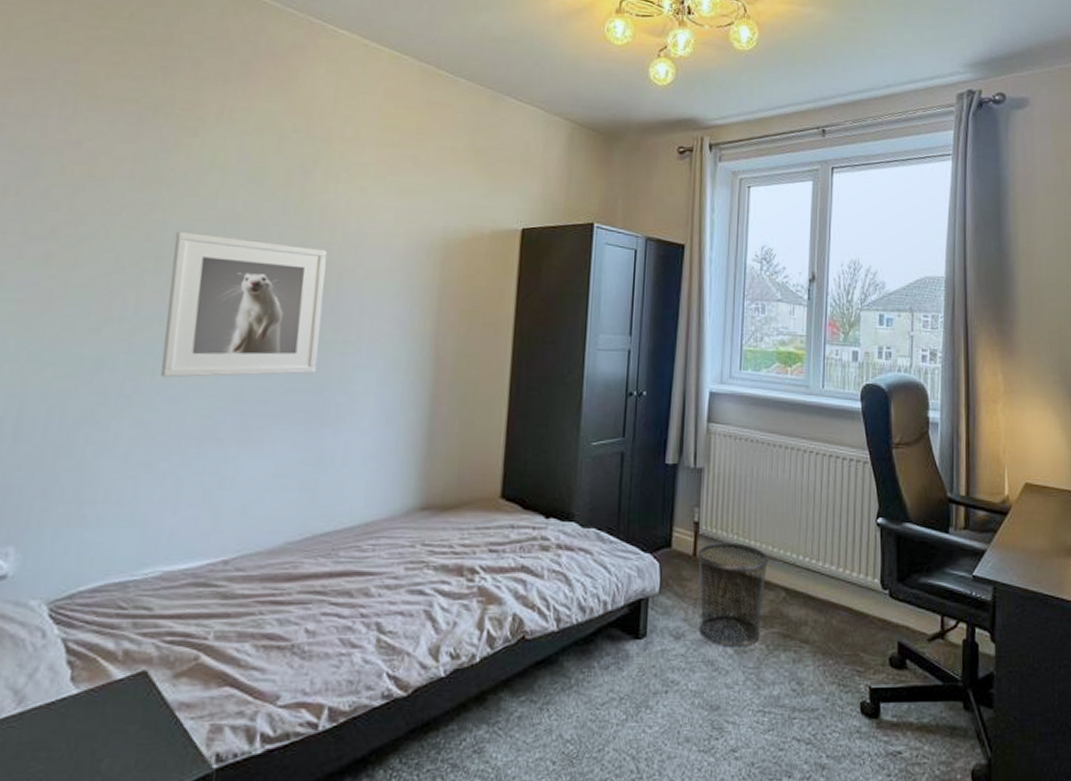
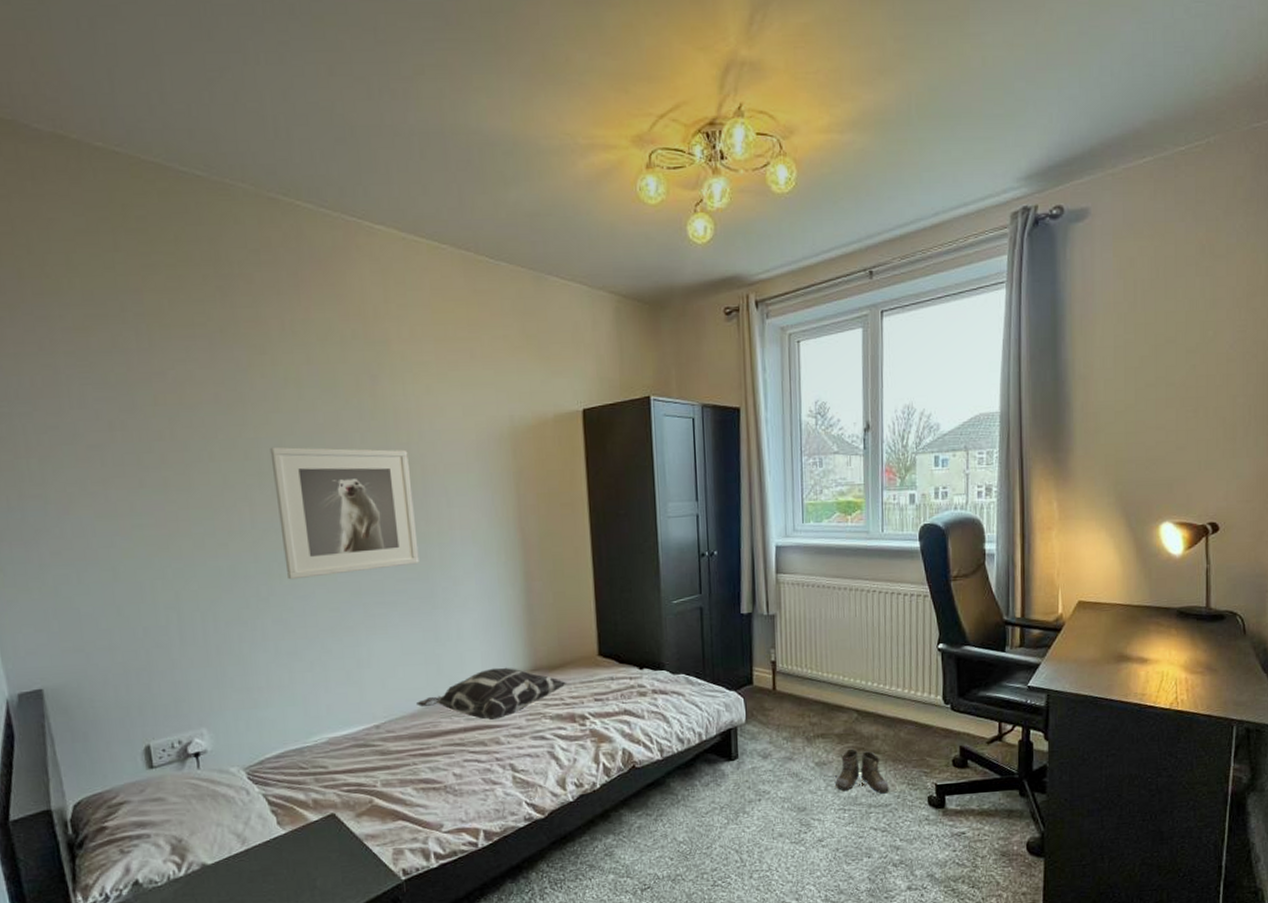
decorative pillow: none [279,502,461,565] -> present [417,667,567,720]
waste bin: present [697,542,769,648] -> none [776,675,841,762]
boots: none [756,635,817,695] -> present [835,748,889,794]

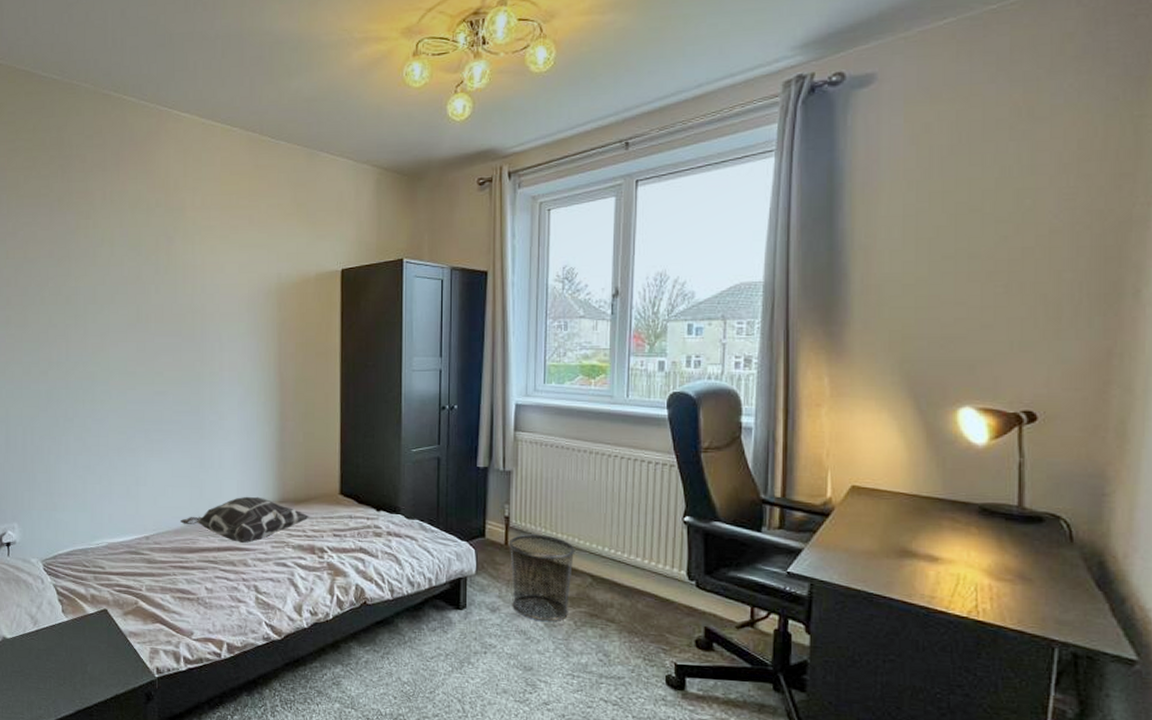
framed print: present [270,446,420,580] -> none [85,294,193,405]
waste bin: none [776,675,841,762] -> present [508,534,576,622]
boots: present [835,748,889,794] -> none [565,613,623,665]

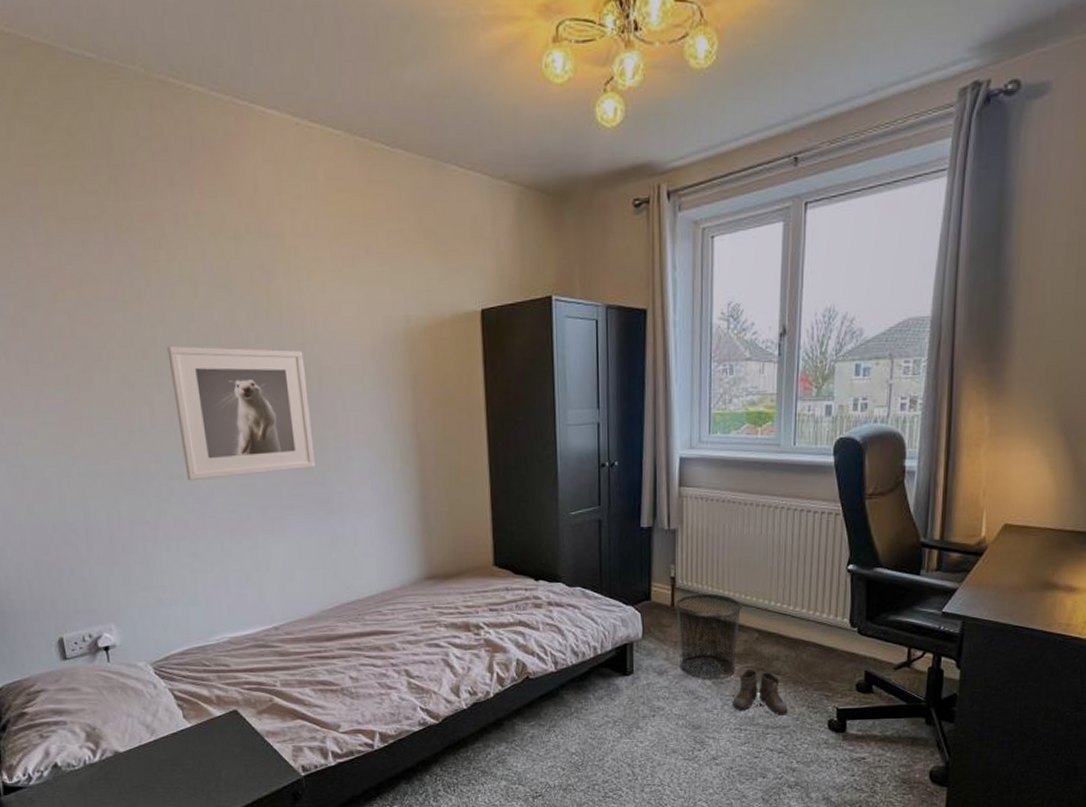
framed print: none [85,294,193,405] -> present [167,345,316,481]
decorative pillow: present [181,496,310,543] -> none [314,574,462,625]
boots: none [565,613,623,665] -> present [732,669,788,715]

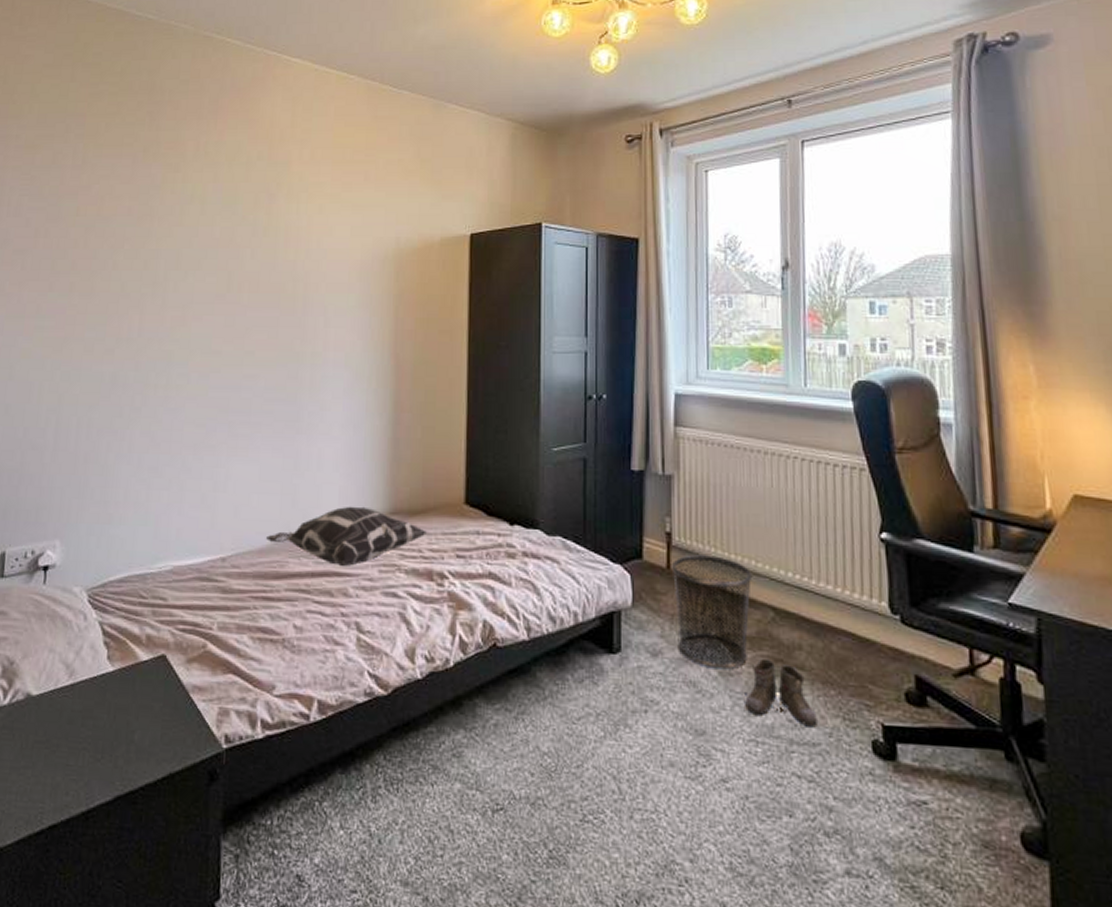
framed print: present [167,345,316,481] -> none [162,258,293,391]
decorative pillow: none [314,574,462,625] -> present [266,506,428,566]

